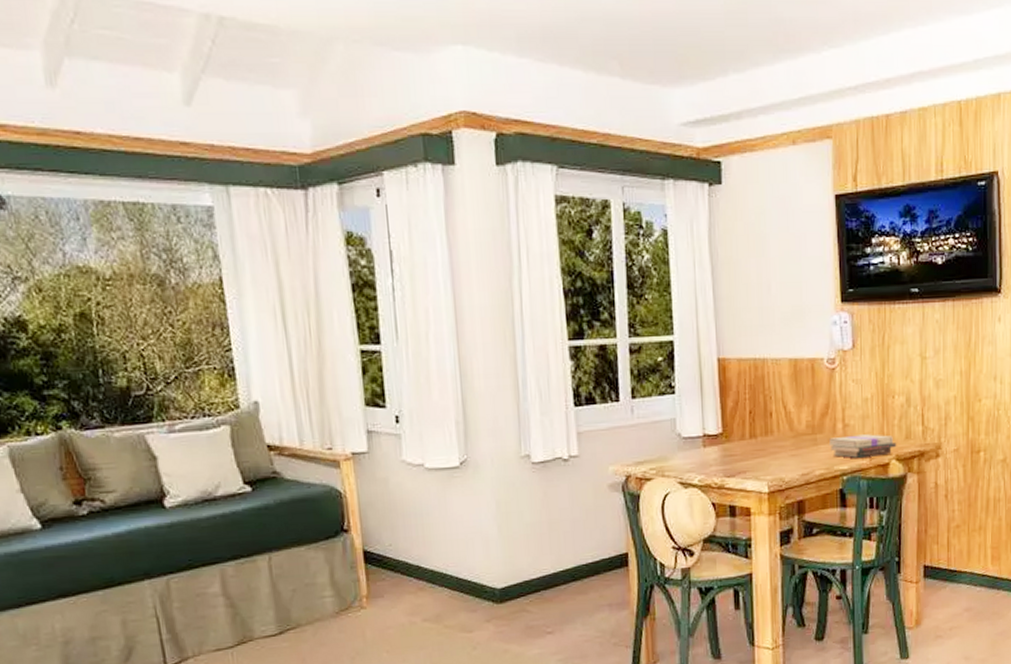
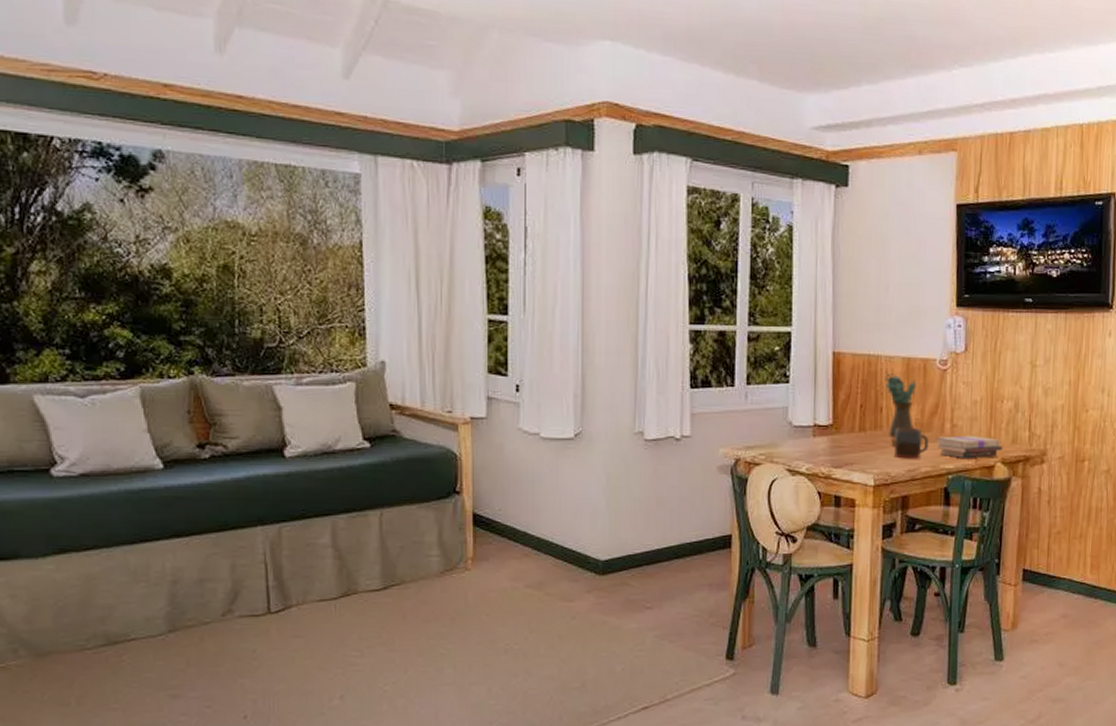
vase: none [772,374,805,452] -> present [885,371,916,447]
mug: none [785,430,822,463] -> present [894,428,929,459]

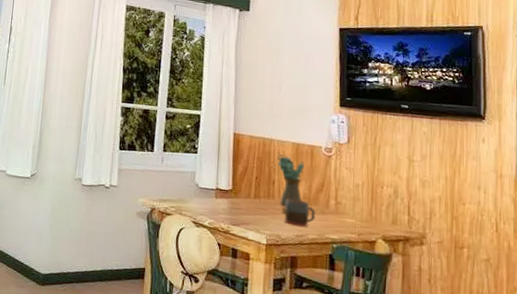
books: present [937,436,1003,459] -> none [323,210,384,234]

